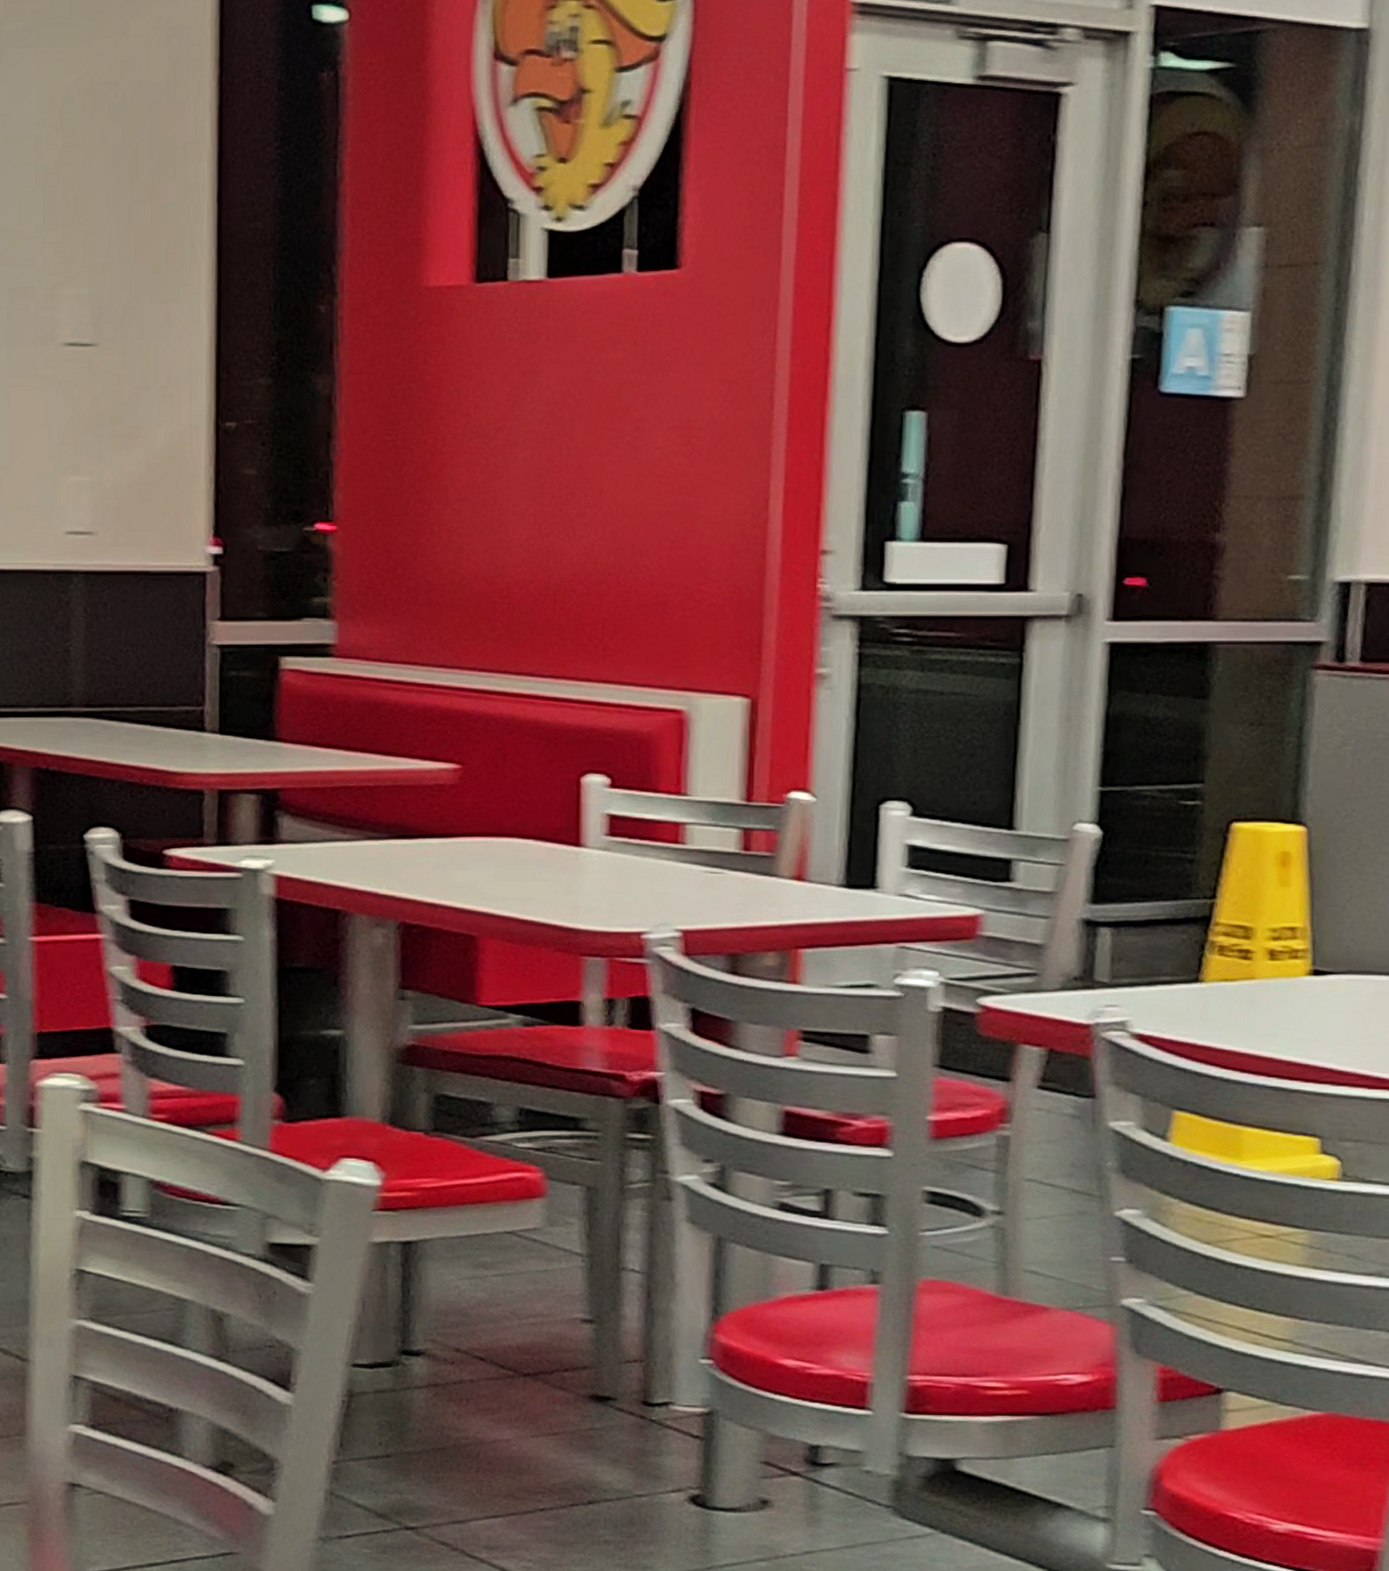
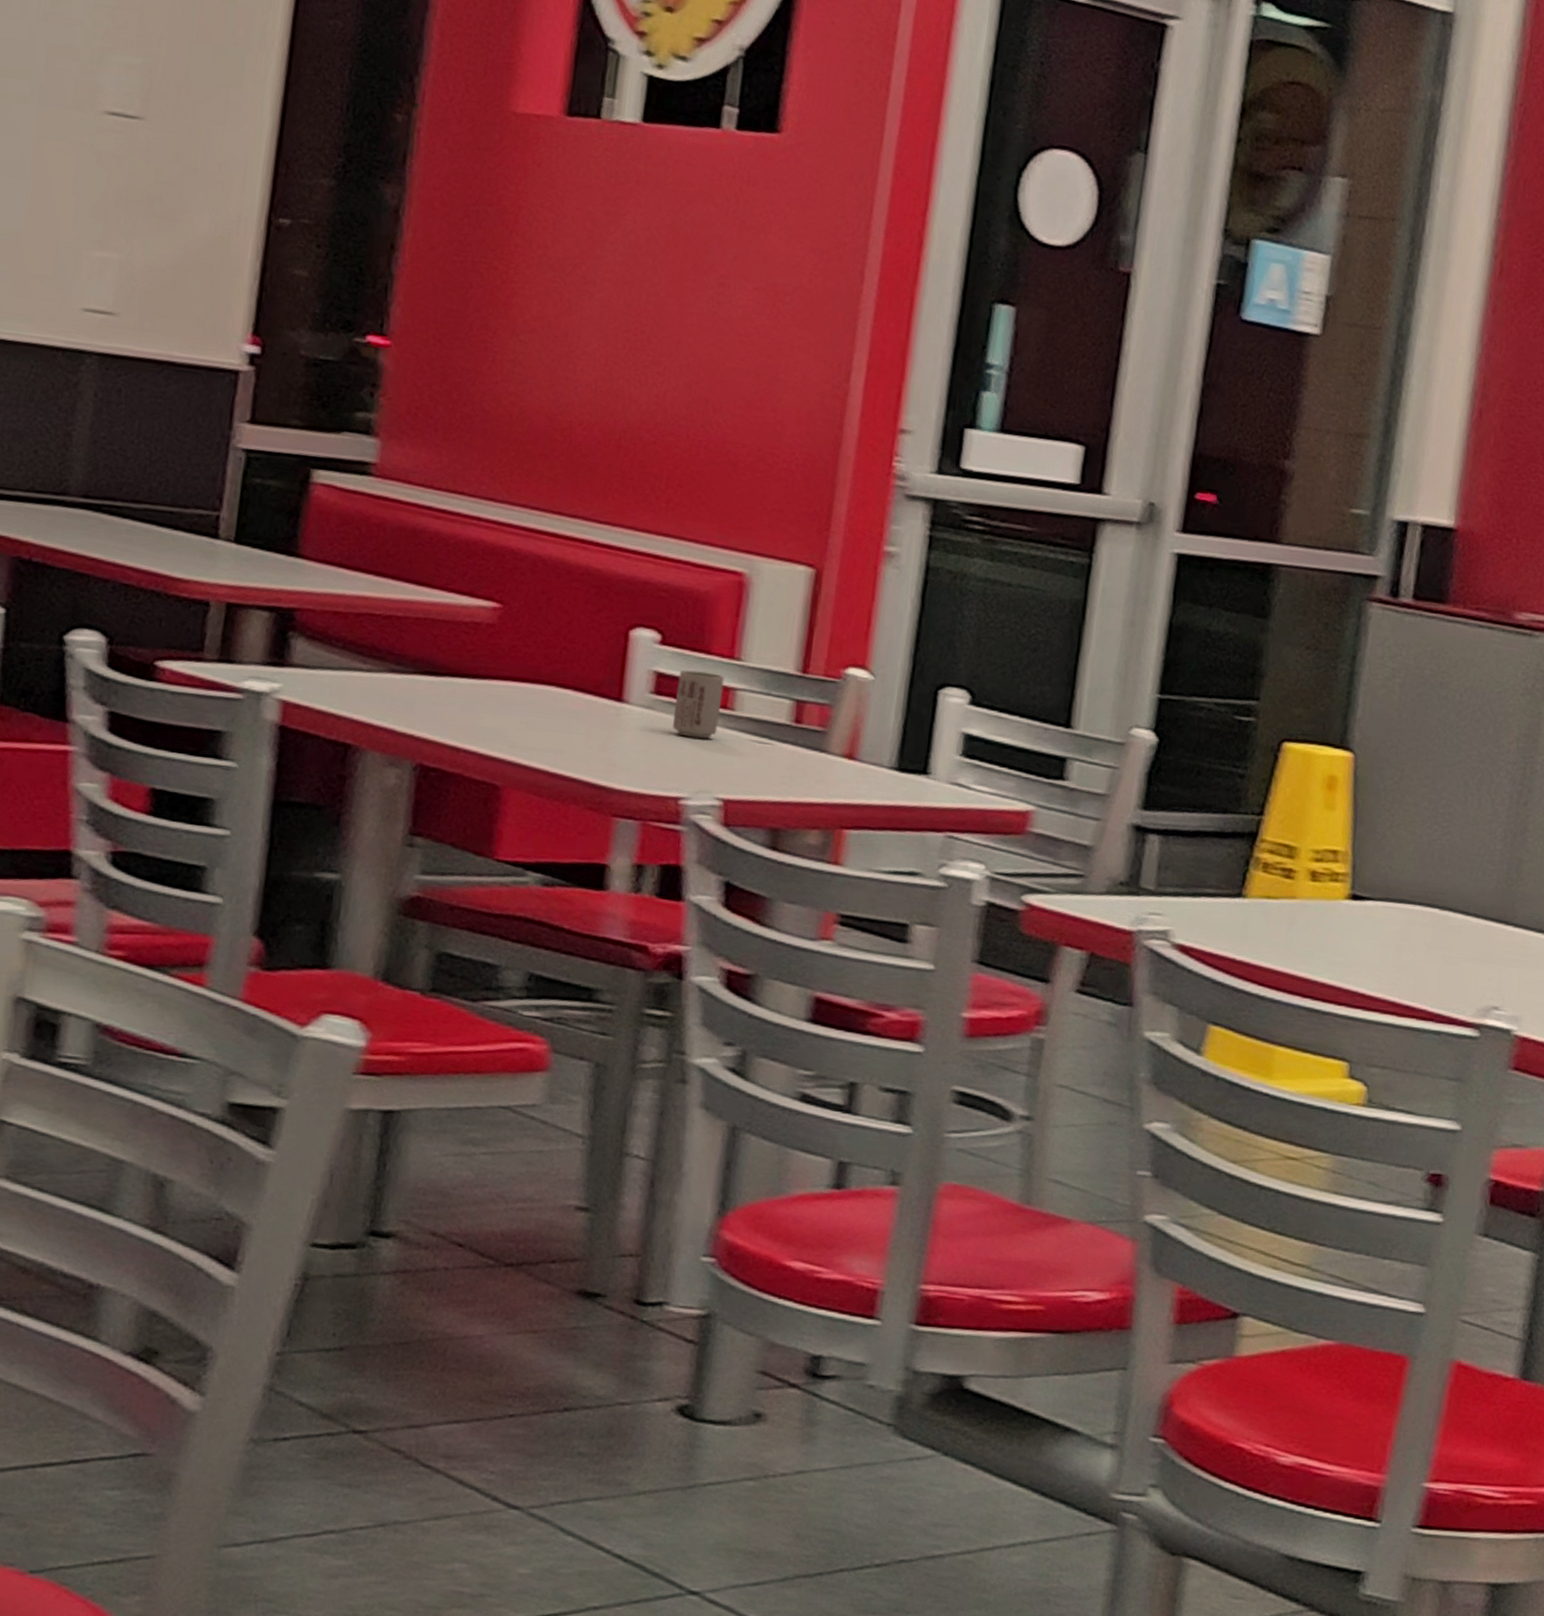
cup: none [628,810,673,874] -> present [672,669,725,739]

